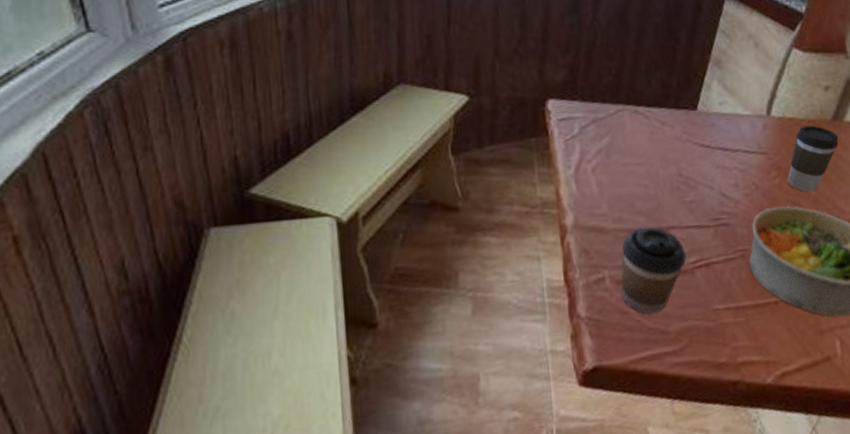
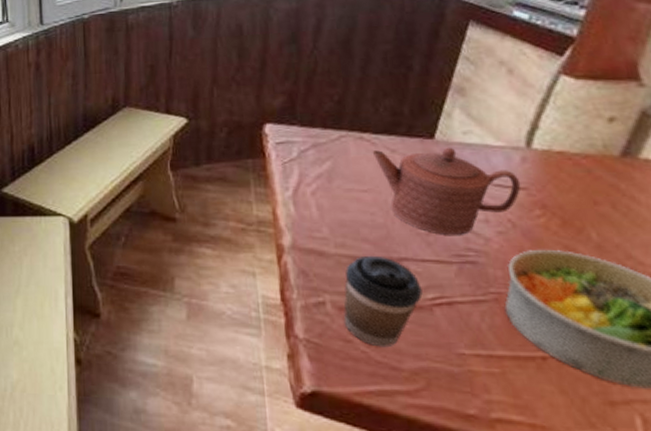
teapot: none [645,117,763,202] -> present [372,147,521,235]
coffee cup: present [787,125,839,192] -> none [556,161,632,237]

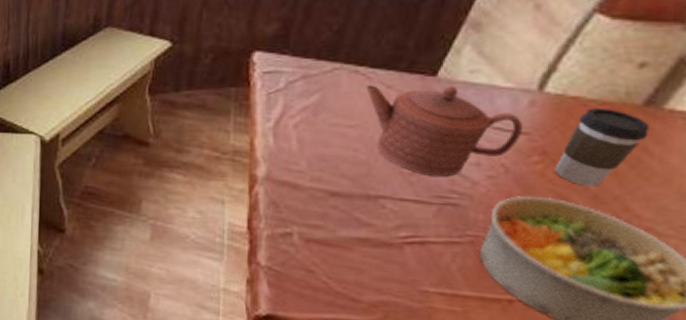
coffee cup: present [343,255,423,348] -> none [308,191,395,280]
coffee cup: none [556,161,632,237] -> present [554,108,650,187]

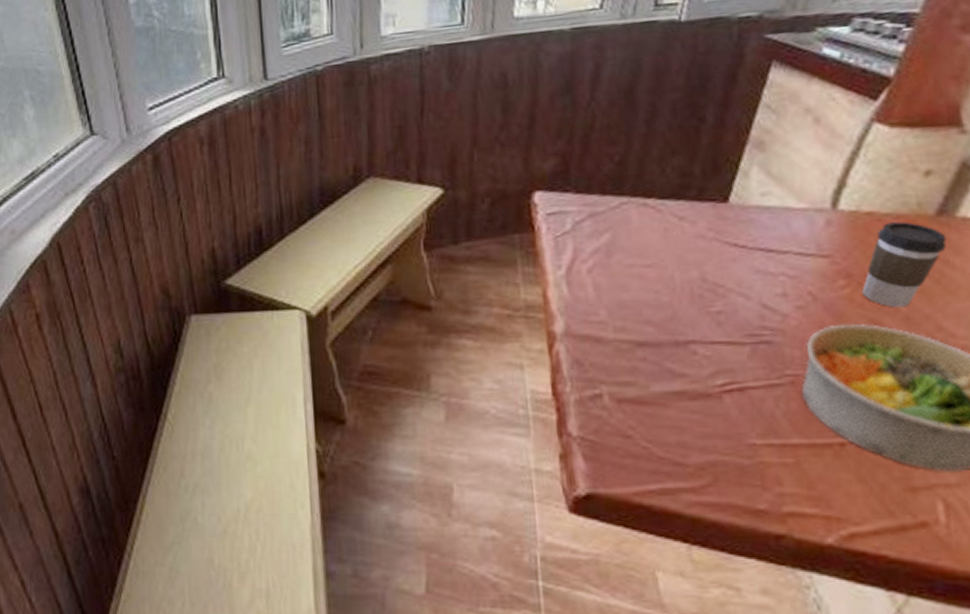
teapot: present [365,85,524,177] -> none [657,211,825,313]

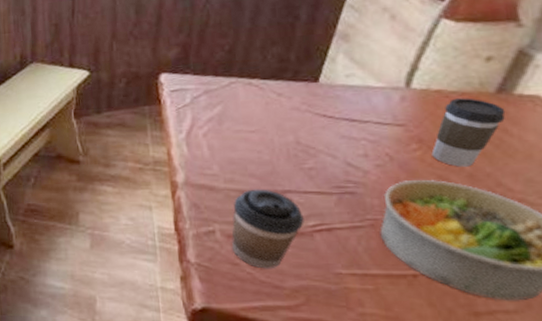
coffee cup: none [622,339,711,442] -> present [231,189,304,269]

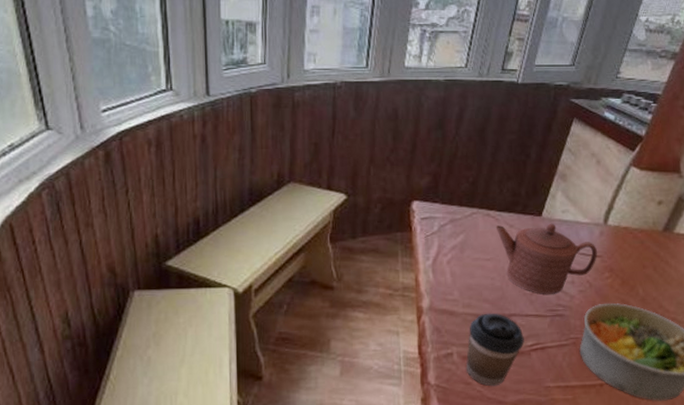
teapot: none [260,89,400,169] -> present [495,223,598,294]
coffee cup: present [431,98,506,167] -> none [618,234,668,292]

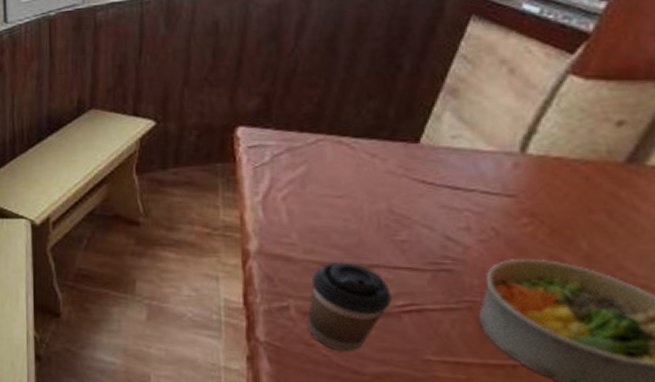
teapot: present [495,223,598,294] -> none [350,152,510,243]

